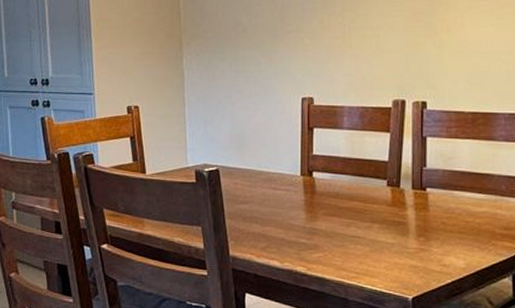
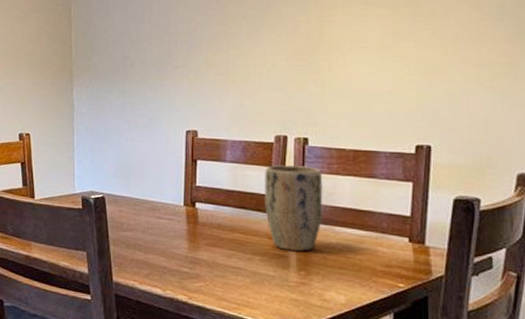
plant pot: none [383,129,442,217] -> present [265,164,323,251]

